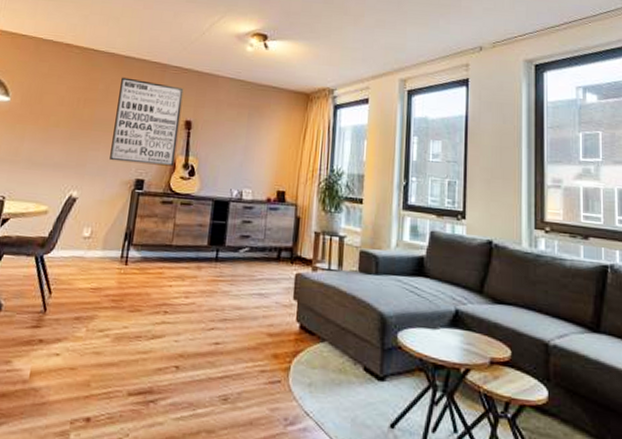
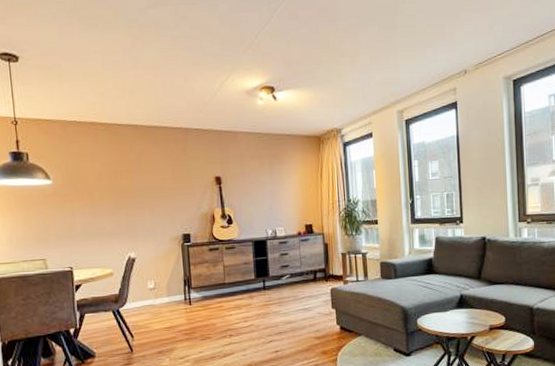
wall art: present [109,77,184,167] -> none [149,146,213,222]

